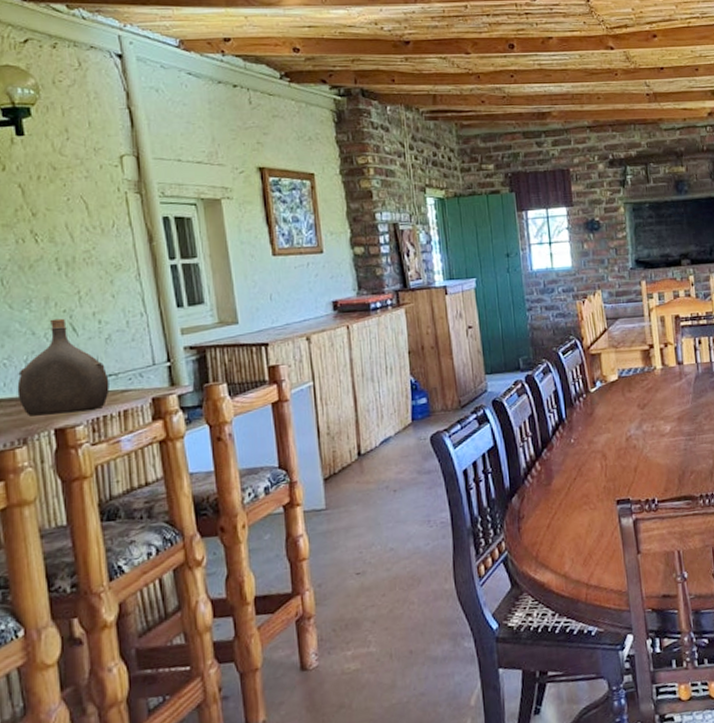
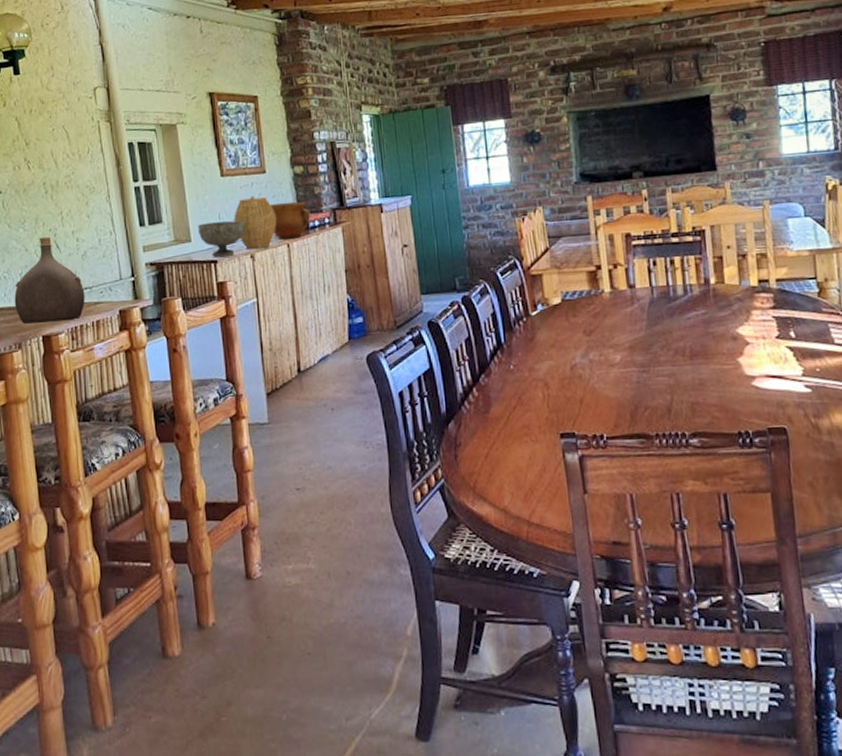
decorative bowl: none [245,302,299,341] -> present [197,220,244,258]
woven basket: none [287,276,335,332] -> present [234,196,276,250]
ceramic pot: none [327,283,372,321] -> present [270,201,311,240]

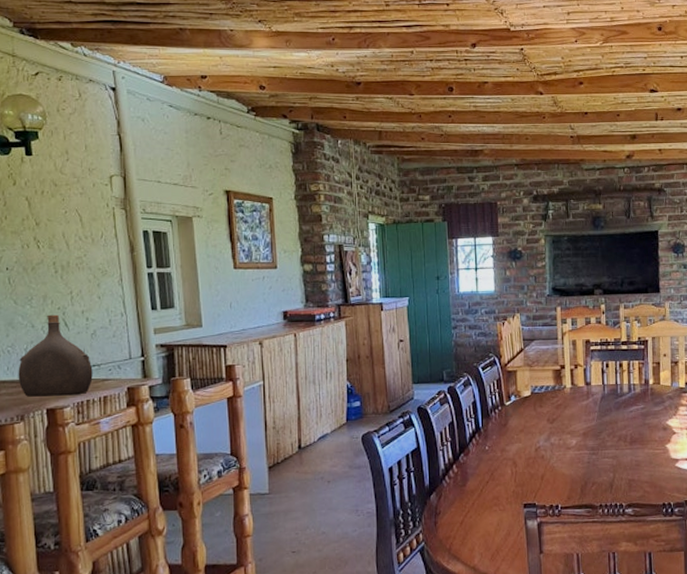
decorative bowl: present [197,220,244,258] -> none [209,310,254,343]
woven basket: present [234,196,276,250] -> none [245,288,285,337]
ceramic pot: present [270,201,311,240] -> none [279,296,317,329]

